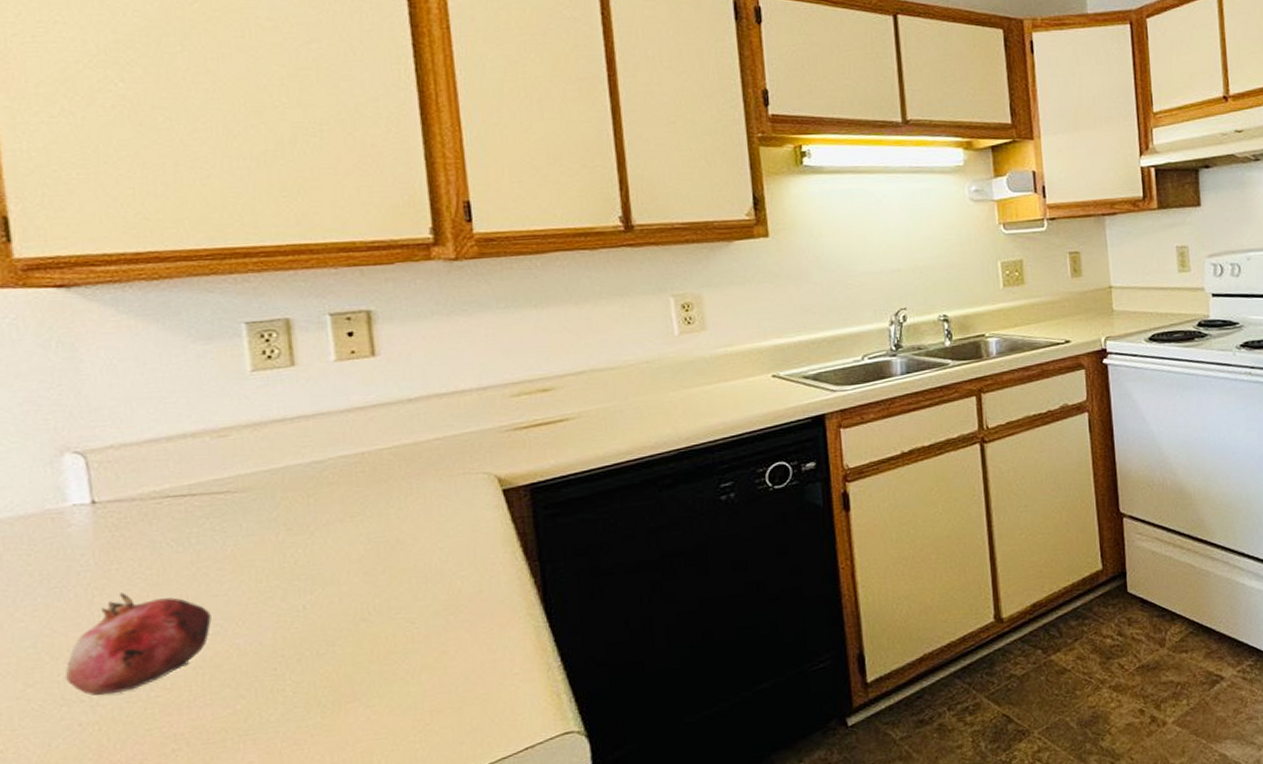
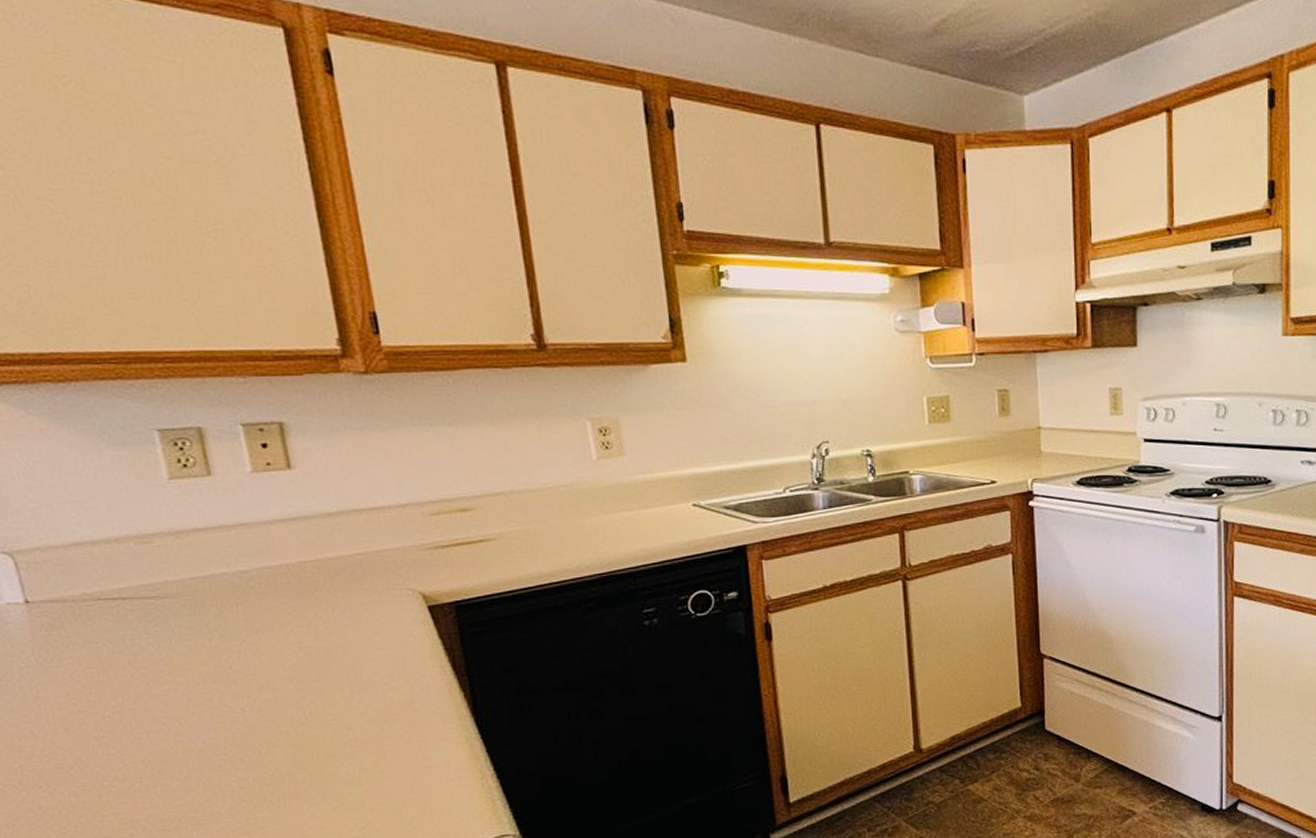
fruit: present [64,592,212,696] -> none [20,688,155,783]

